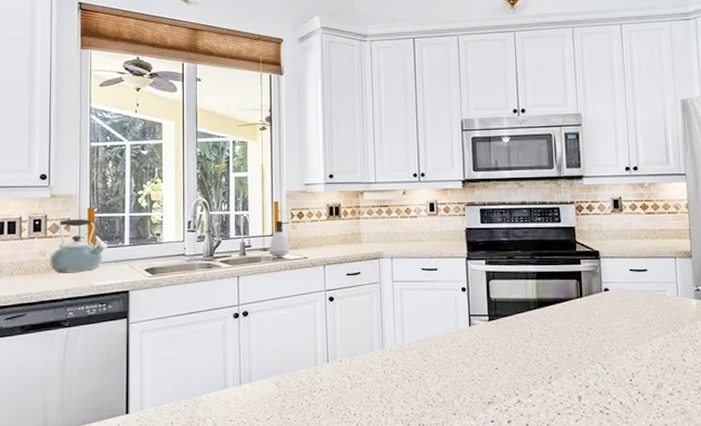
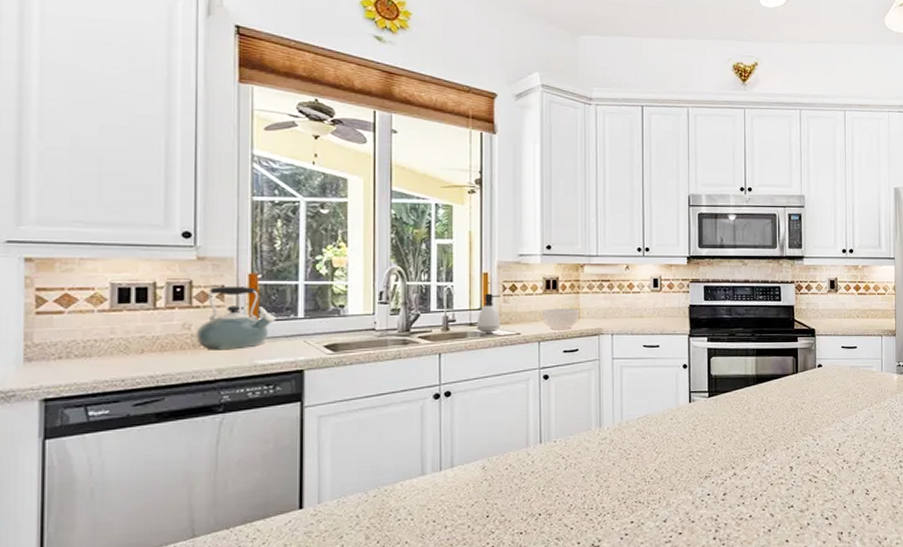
bowl: none [326,233,361,254] -> present [541,308,580,330]

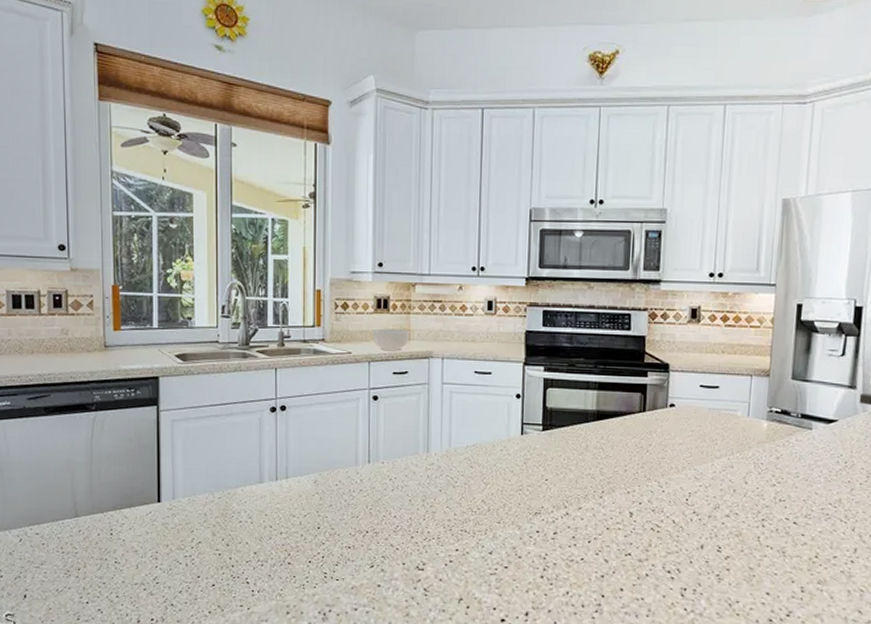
kettle: present [196,286,277,350] -> none [72,296,136,355]
soap dispenser: present [476,293,500,333] -> none [309,310,332,350]

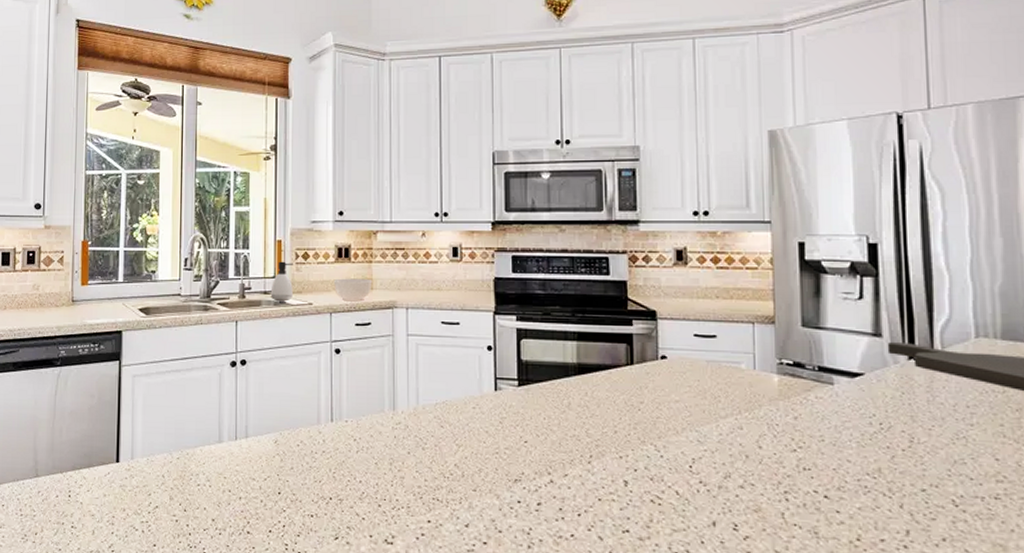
soap dispenser: none [309,310,332,350] -> present [270,261,293,302]

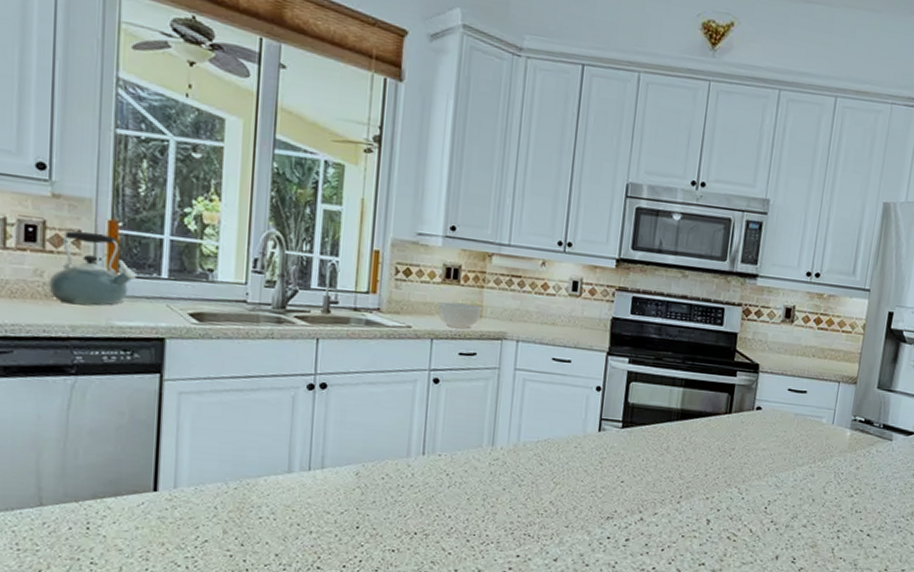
kettle: none [42,251,102,310] -> present [49,231,138,306]
soap dispenser: present [270,261,293,302] -> none [361,275,392,322]

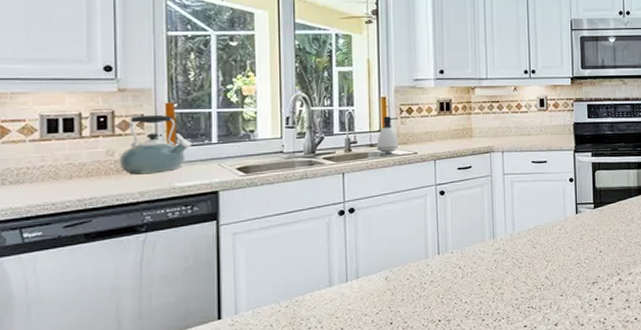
soap dispenser: none [361,275,392,322] -> present [376,116,398,153]
bowl: present [437,301,483,330] -> none [436,128,472,149]

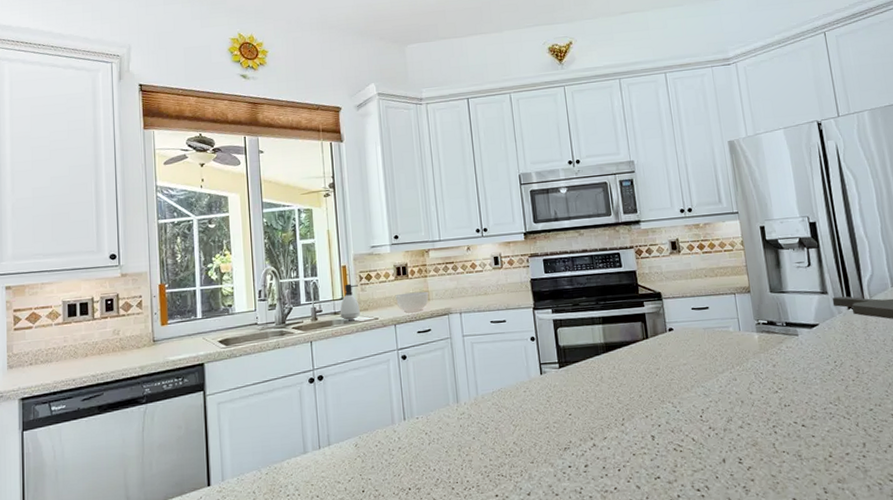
kettle: present [119,115,192,175] -> none [123,295,181,351]
bowl: none [436,128,472,149] -> present [395,291,429,313]

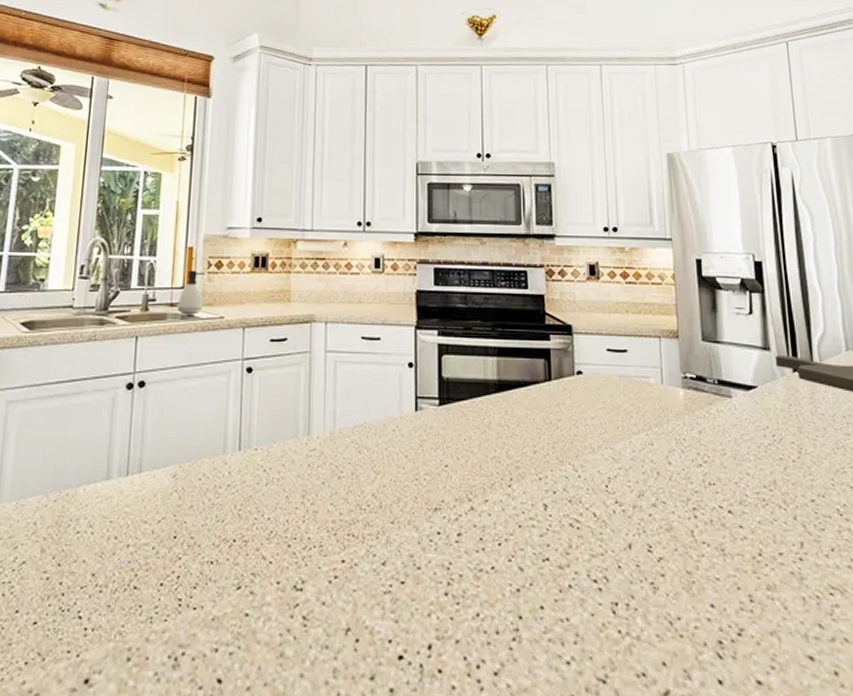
bowl: present [395,291,429,313] -> none [248,289,291,315]

